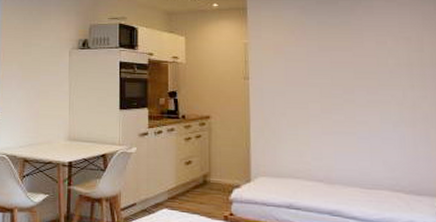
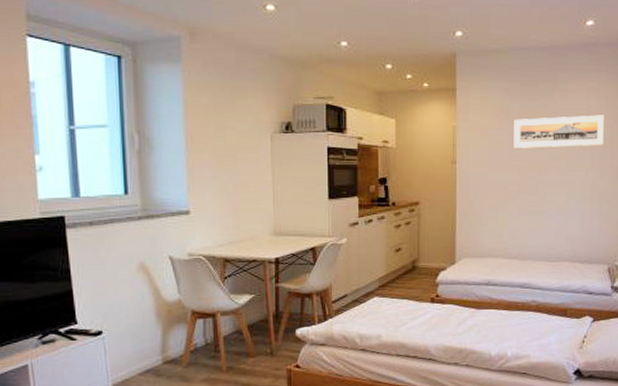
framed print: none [312,31,424,66] -> present [514,115,604,148]

